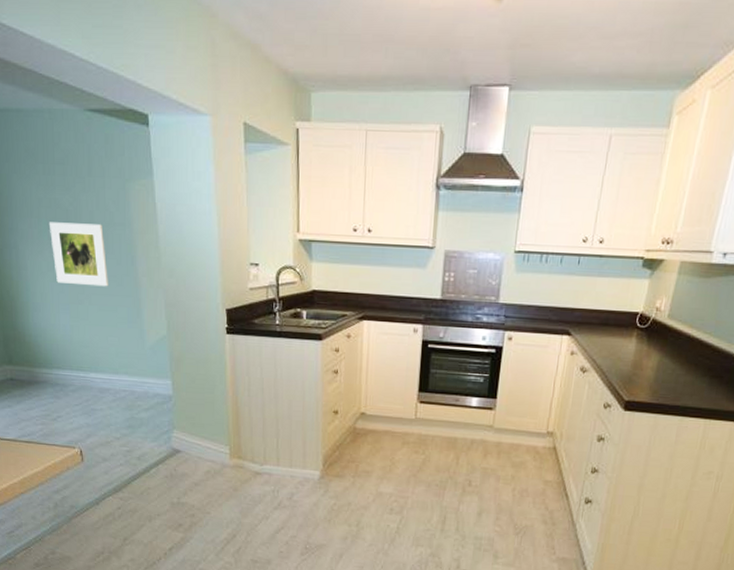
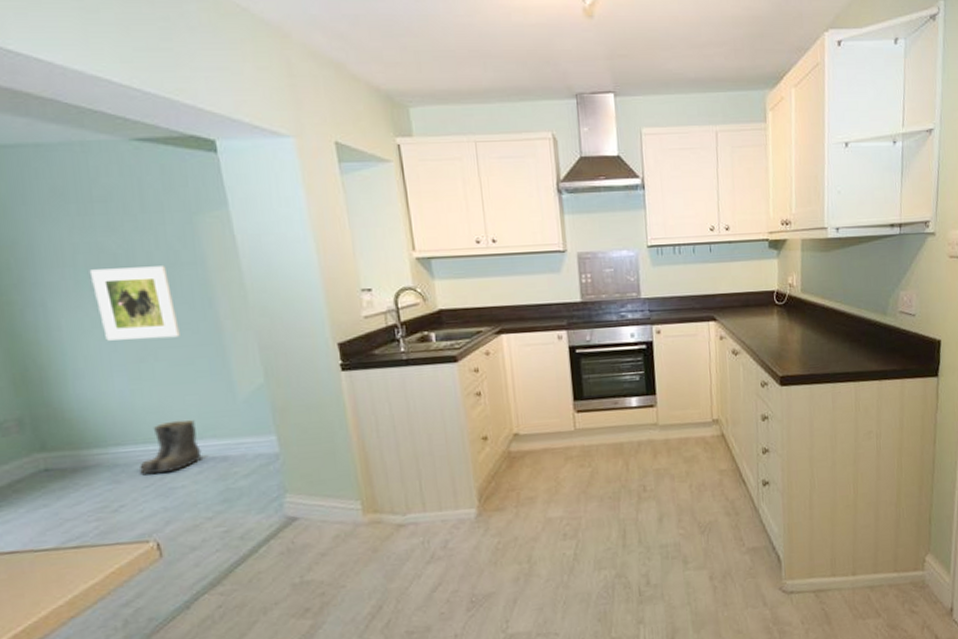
boots: none [72,355,116,397] -> present [138,419,202,475]

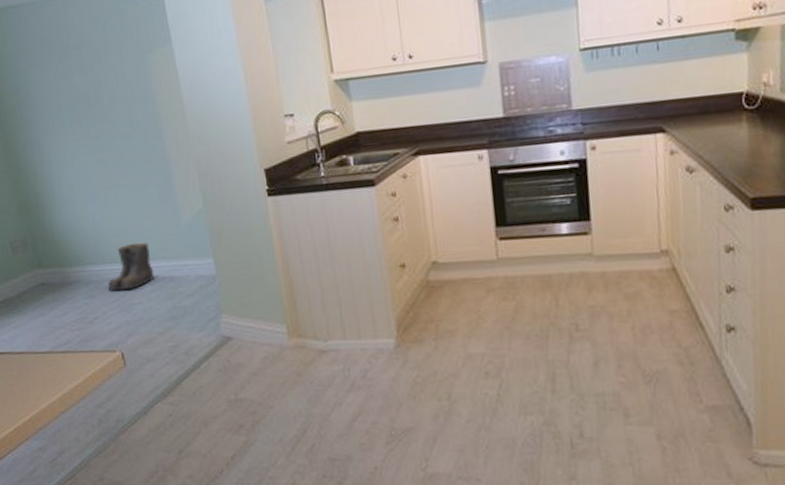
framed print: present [89,266,180,341] -> none [69,102,136,171]

